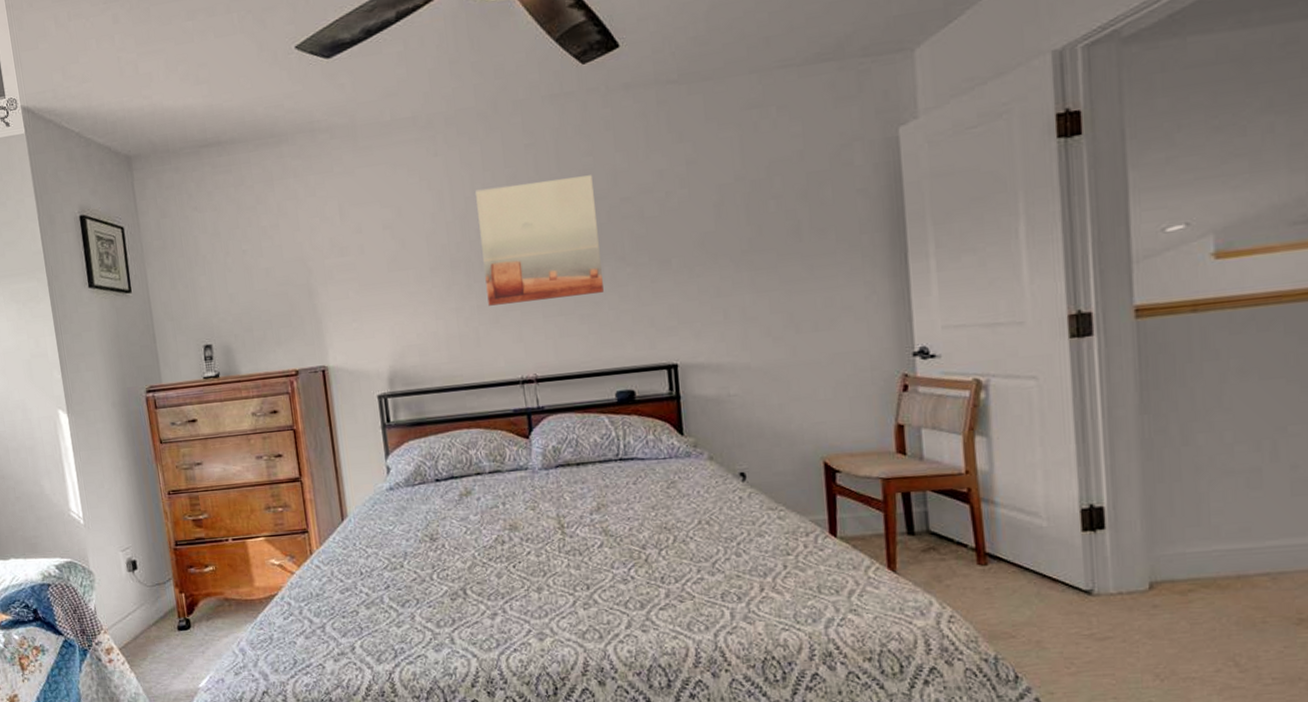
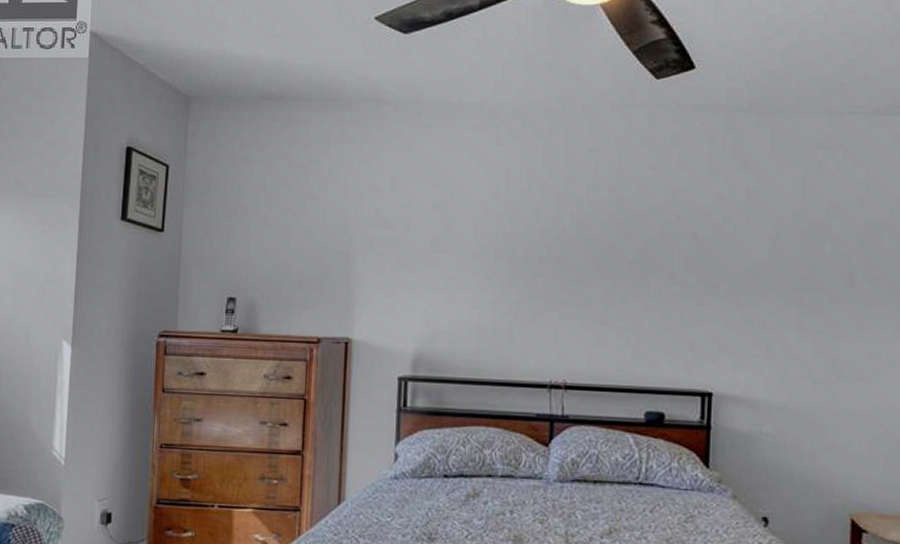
wall art: present [476,175,604,306] -> none [527,185,651,307]

